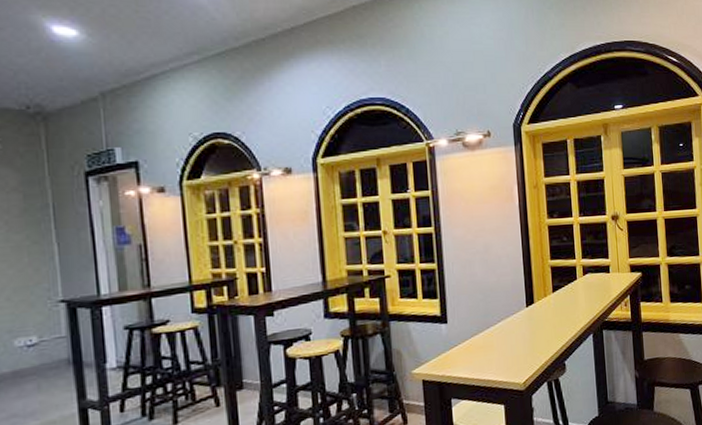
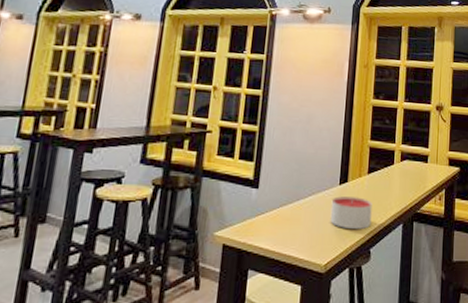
candle: none [521,315,562,347] -> present [330,196,372,229]

